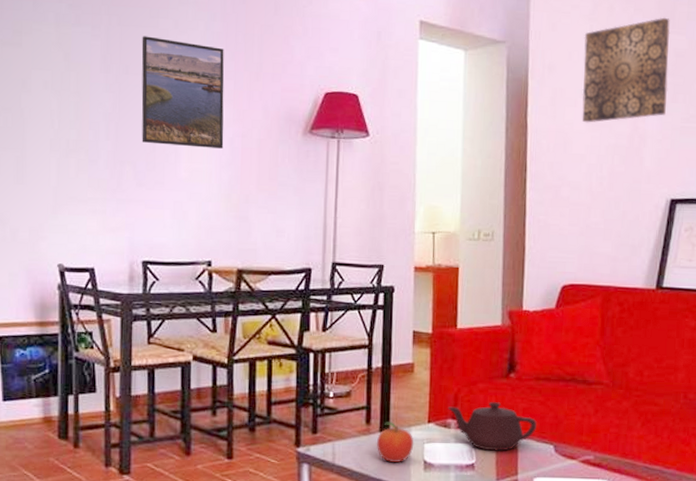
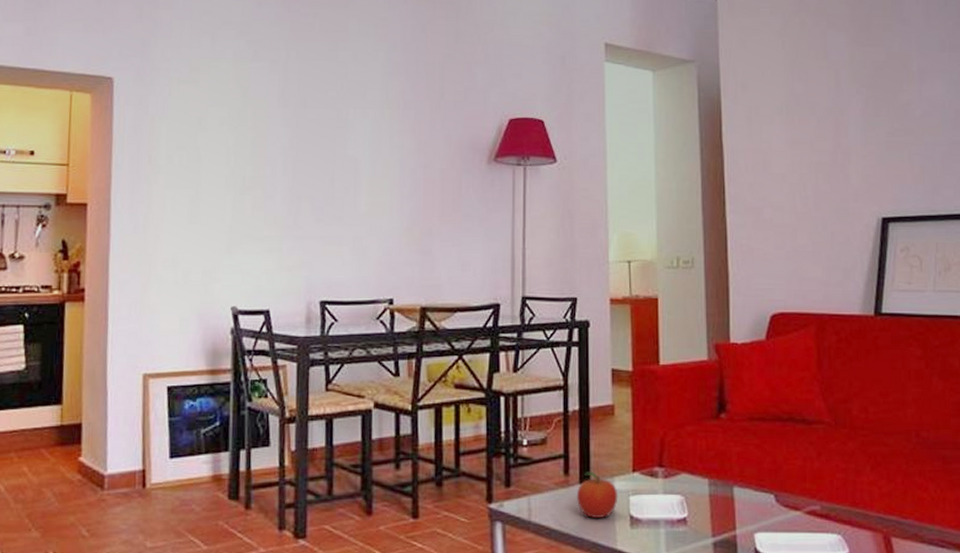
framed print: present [141,36,224,149] -> none [320,69,405,180]
teapot: present [447,402,538,451] -> none [653,446,754,503]
wall art: present [582,17,670,123] -> none [776,30,869,141]

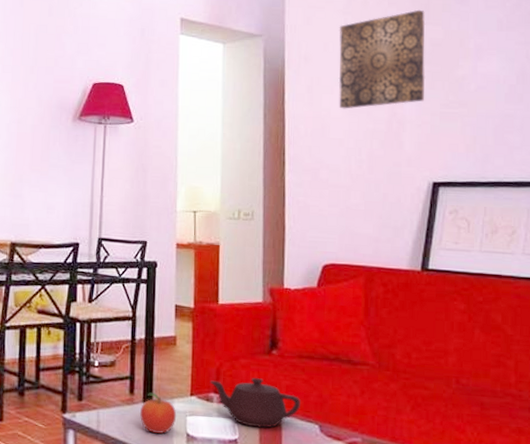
teapot: none [653,446,754,503] -> present [209,378,302,428]
wall art: none [776,30,869,141] -> present [338,9,426,109]

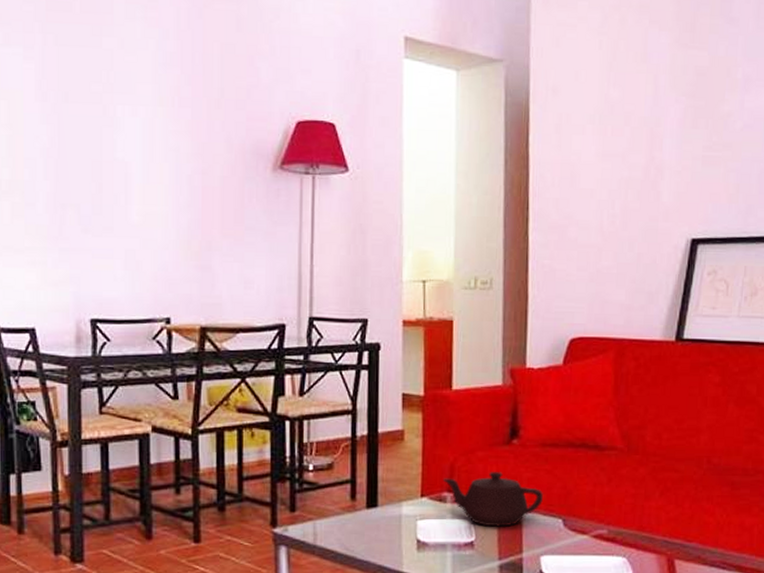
fruit: present [139,392,177,434] -> none [362,497,406,542]
wall art: present [338,9,426,109] -> none [591,30,690,153]

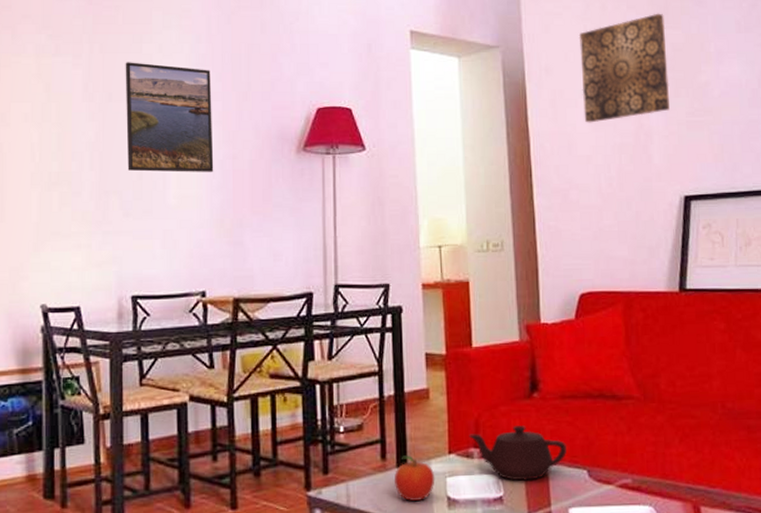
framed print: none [83,57,181,188] -> present [125,62,214,172]
fruit: none [362,497,406,542] -> present [393,455,435,501]
wall art: none [591,30,690,153] -> present [578,13,670,123]

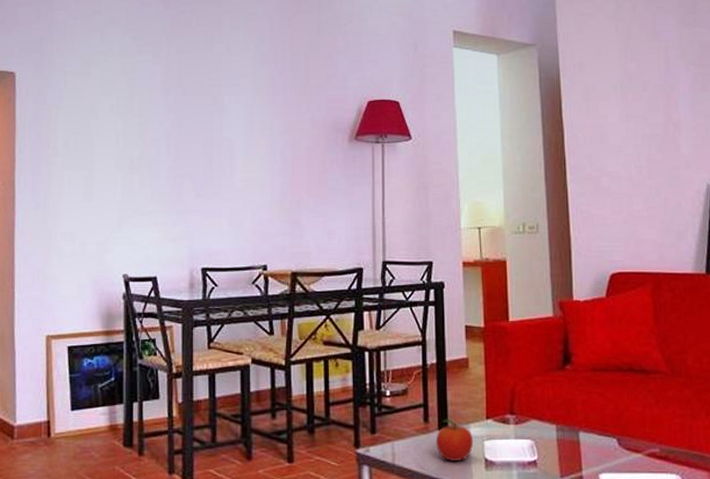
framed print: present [125,62,214,172] -> none [198,60,275,158]
teapot: present [468,426,567,481] -> none [505,395,598,446]
wall art: present [578,13,670,123] -> none [610,13,697,115]

